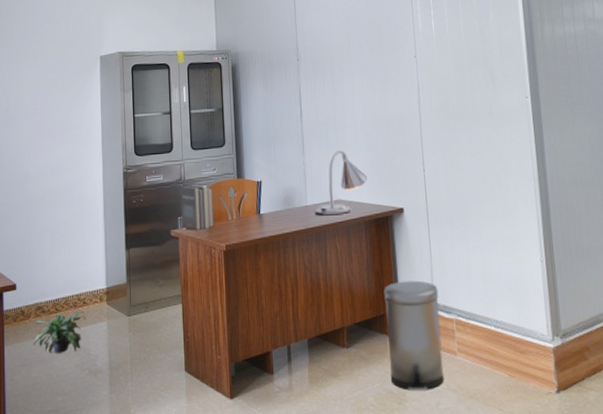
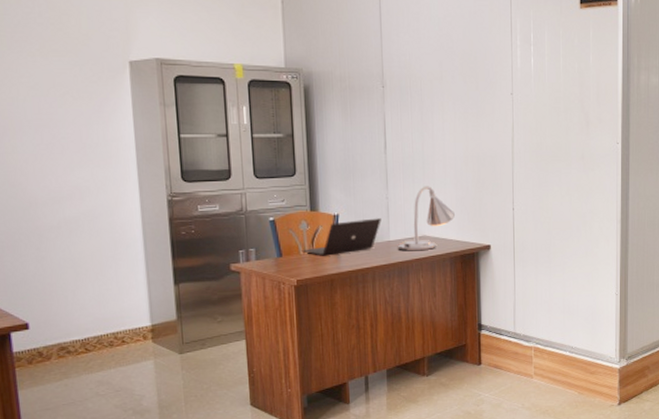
potted plant: present [33,311,86,354] -> none [57,350,127,396]
books: present [180,185,214,231] -> none [241,216,283,266]
laptop: none [230,183,299,222] -> present [301,218,381,256]
pedal bin: present [384,280,444,392] -> none [466,313,520,412]

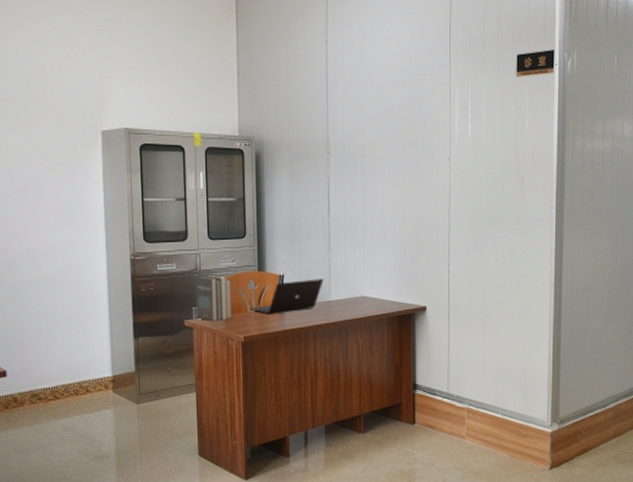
books: none [241,216,283,266] -> present [195,275,232,322]
table lamp: present [397,186,455,252] -> none [337,248,392,311]

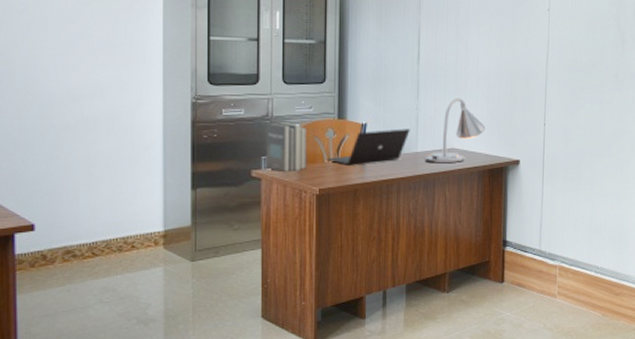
table lamp: none [337,248,392,311] -> present [424,98,485,164]

